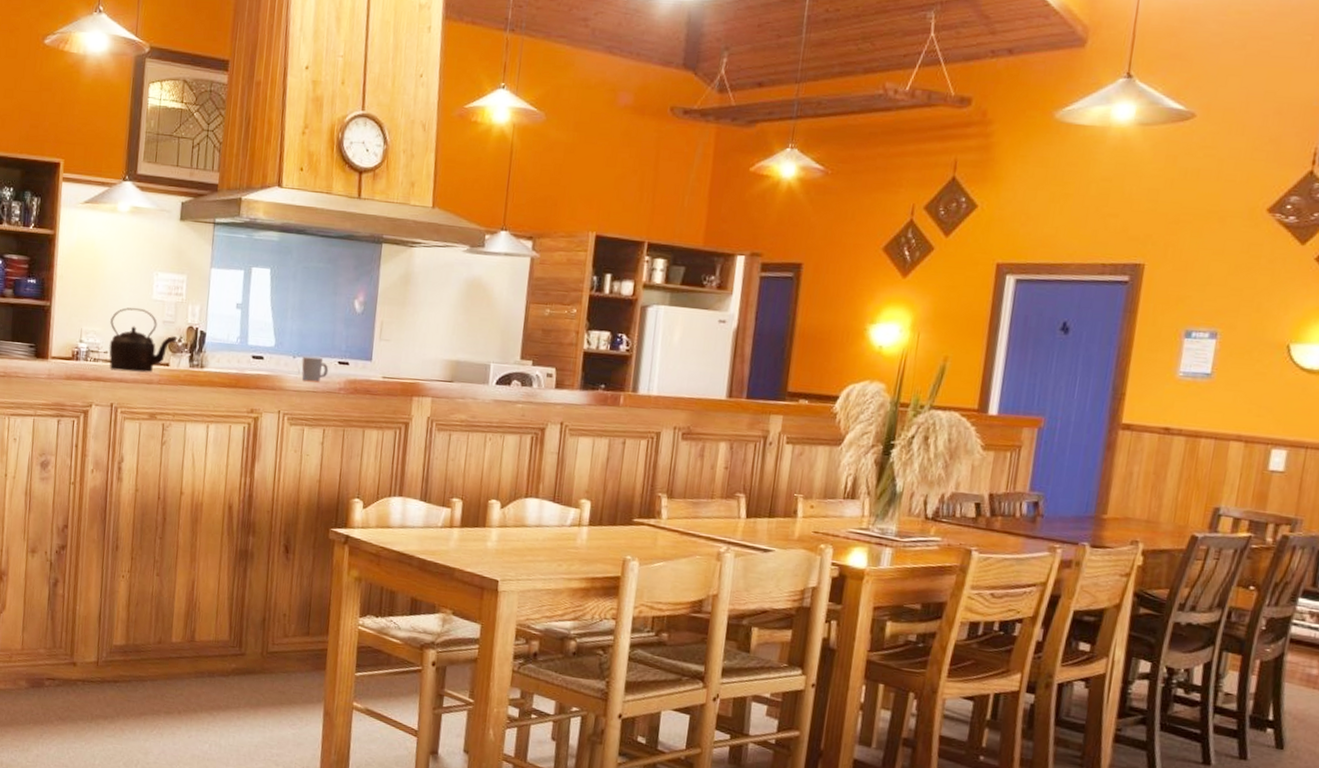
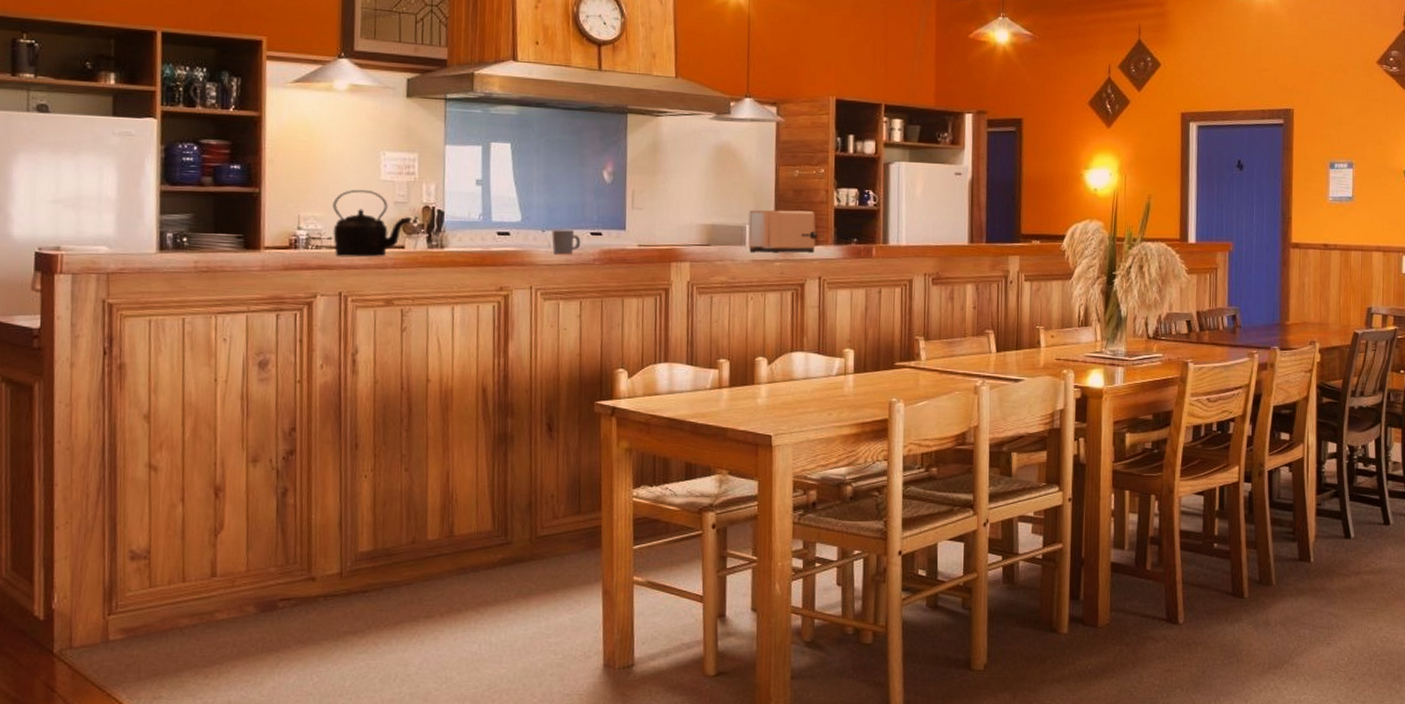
toaster: none [491,348,564,398] -> present [748,209,818,254]

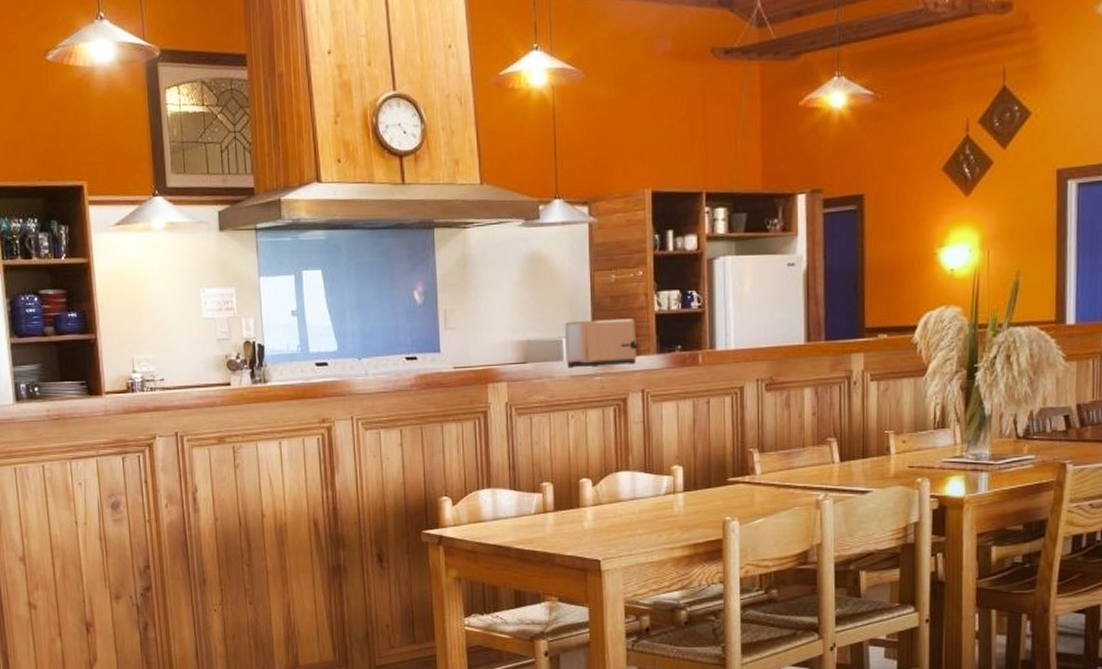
kettle: present [333,189,412,258] -> none [162,328,236,398]
mug: present [552,230,581,256] -> none [368,356,397,384]

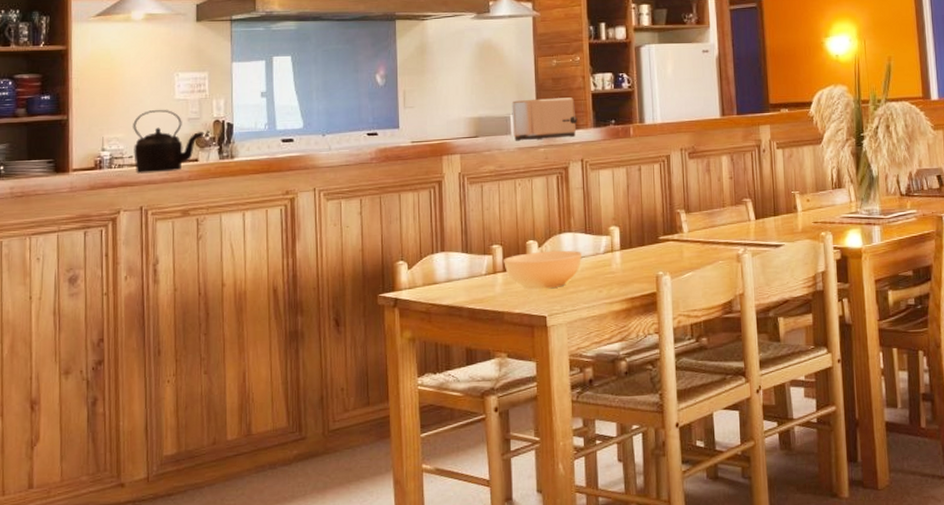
kettle: none [162,328,236,398] -> present [133,109,205,174]
bowl: none [553,490,641,532] -> present [502,250,582,290]

